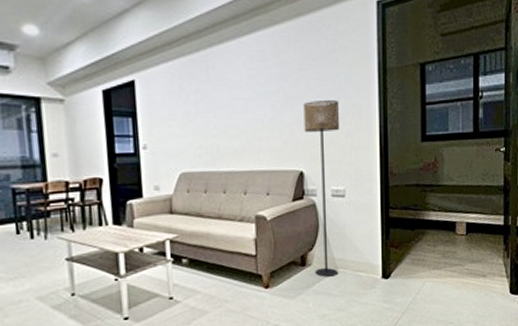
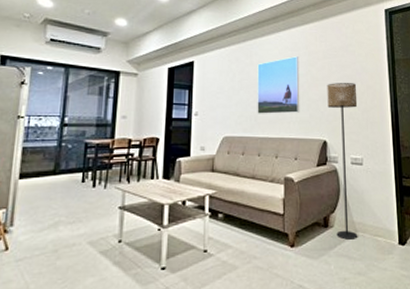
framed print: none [216,69,272,144] -> present [257,56,300,114]

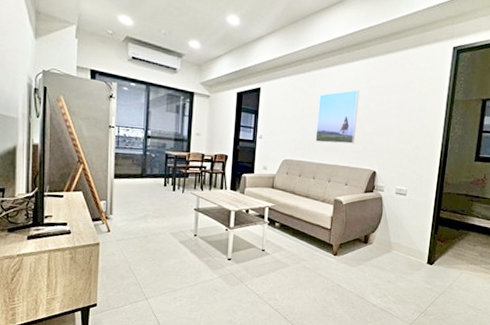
floor lamp: present [327,83,358,240] -> none [374,118,412,255]

